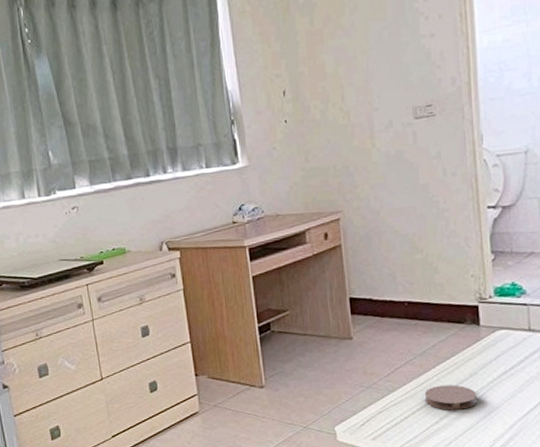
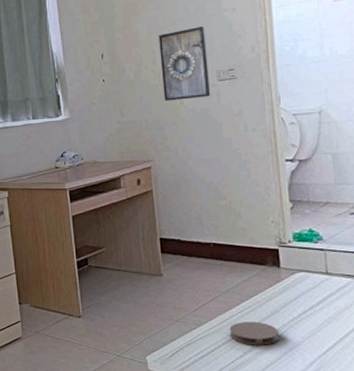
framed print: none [348,56,405,144] -> present [159,26,210,101]

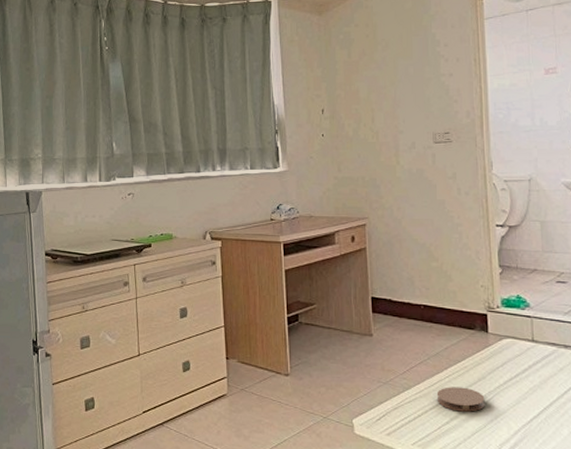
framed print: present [159,26,210,101] -> none [378,89,426,160]

